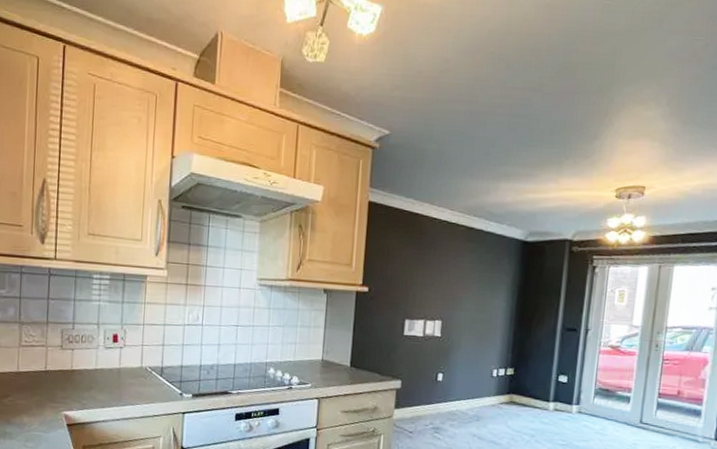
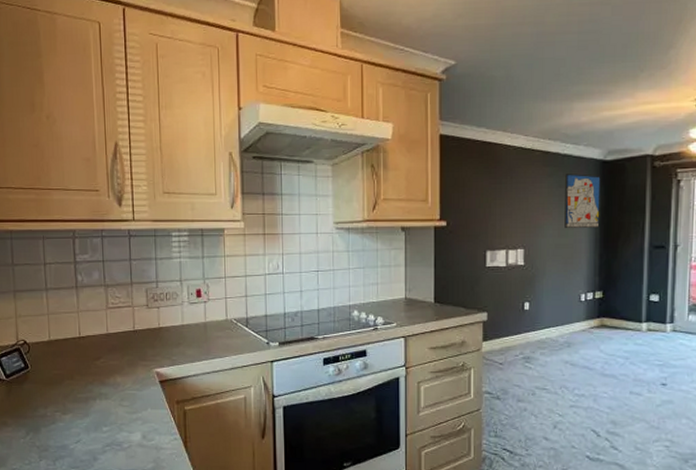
wall art: none [482,251,521,307] -> present [564,174,601,229]

